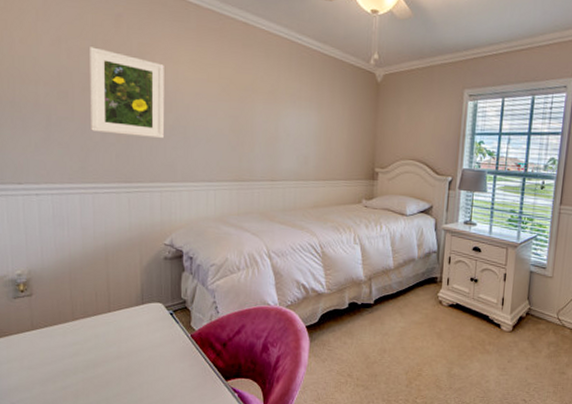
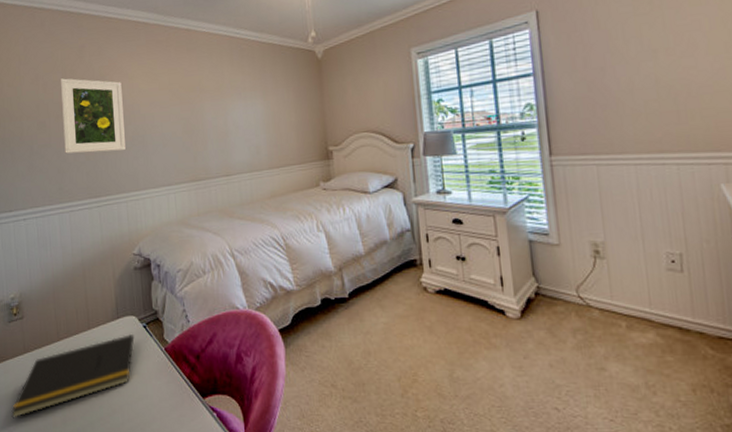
notepad: none [13,320,160,391] -> present [10,334,135,418]

